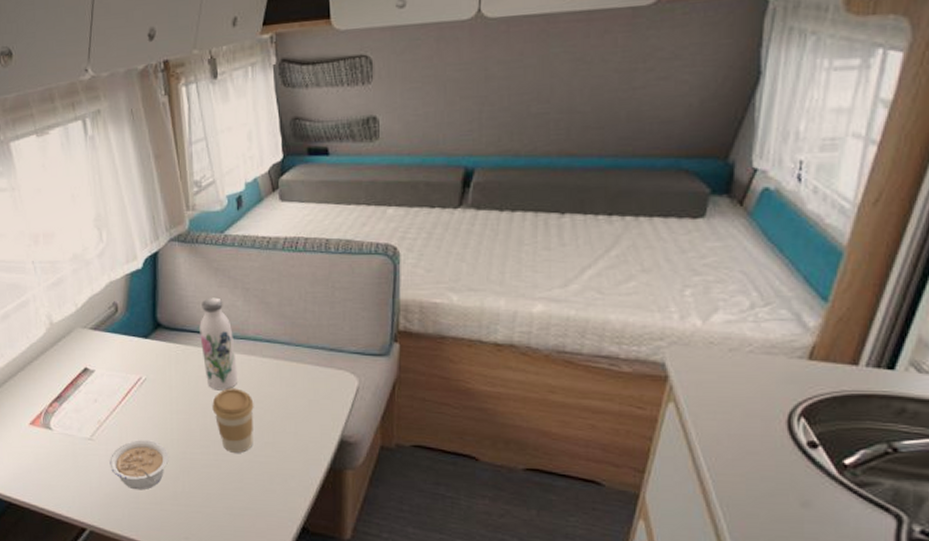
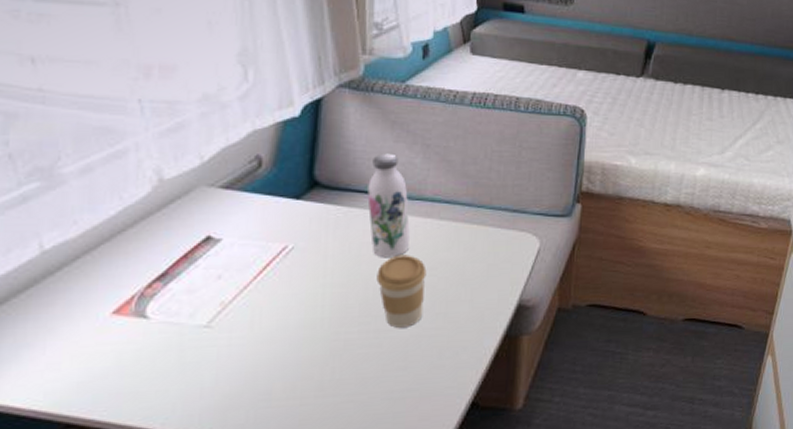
legume: present [108,440,169,490] -> none [231,321,317,385]

